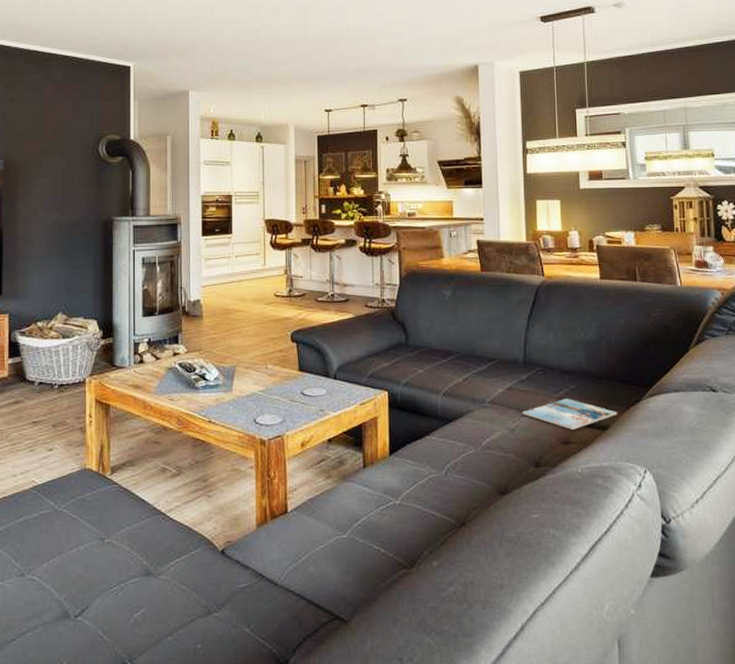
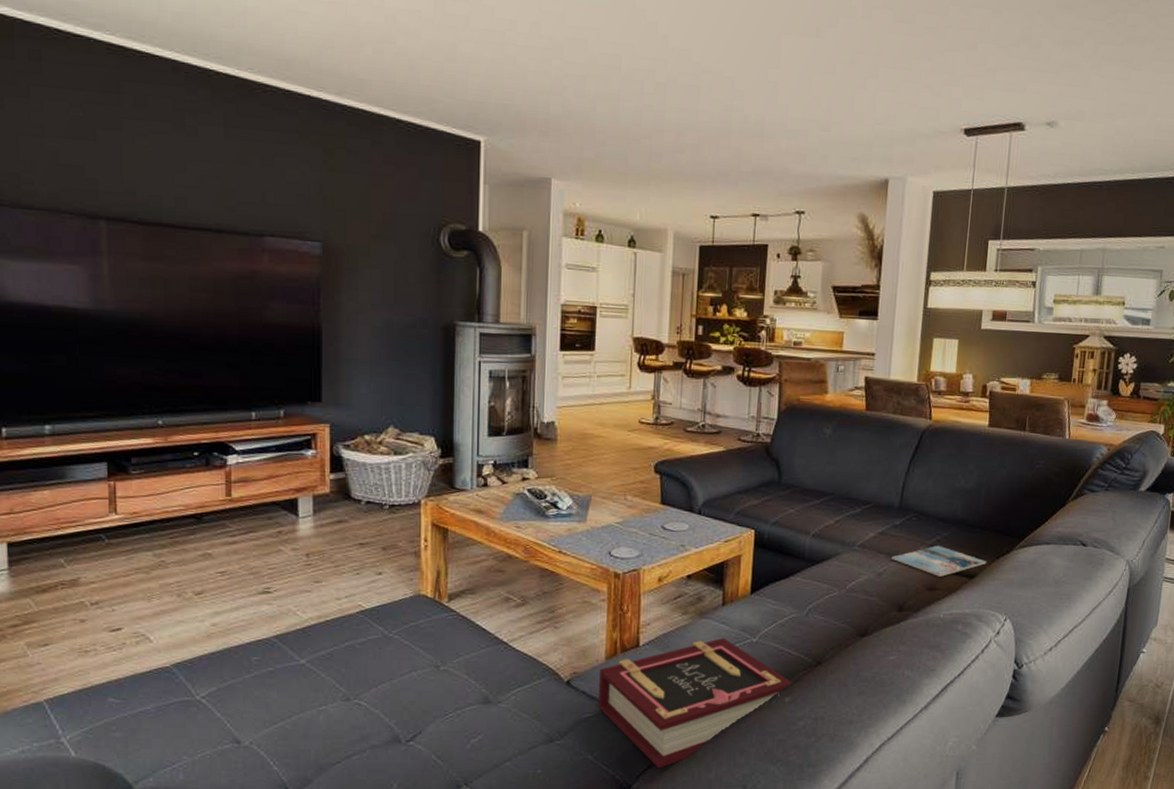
book: none [251,500,440,641] -> present [598,637,794,768]

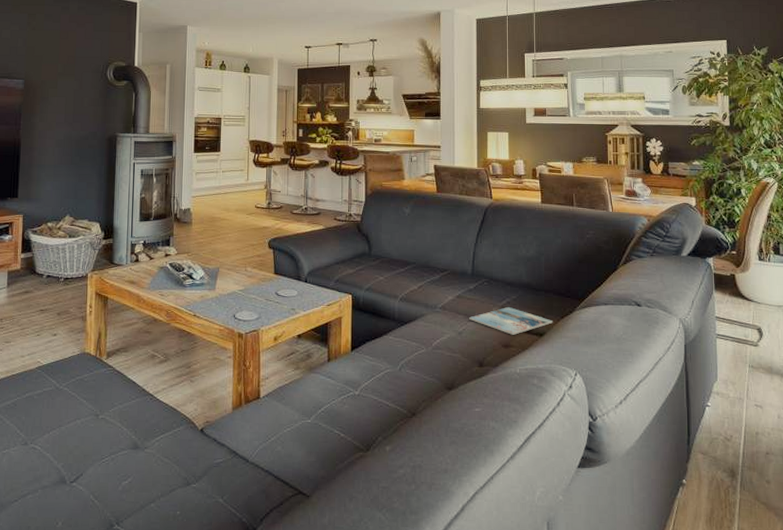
book: present [598,637,794,768] -> none [226,390,393,512]

